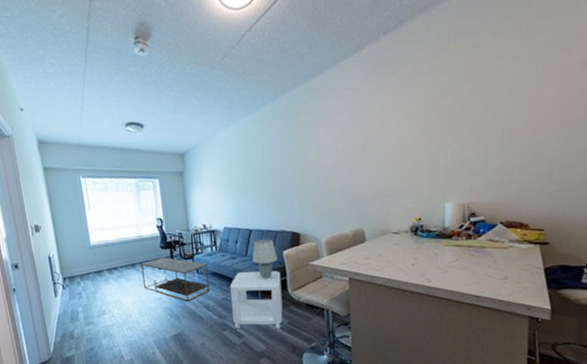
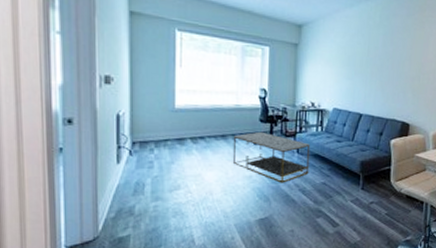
side table: present [229,271,283,330] -> none [328,156,386,220]
table lamp: present [252,239,277,279] -> none [358,125,385,167]

